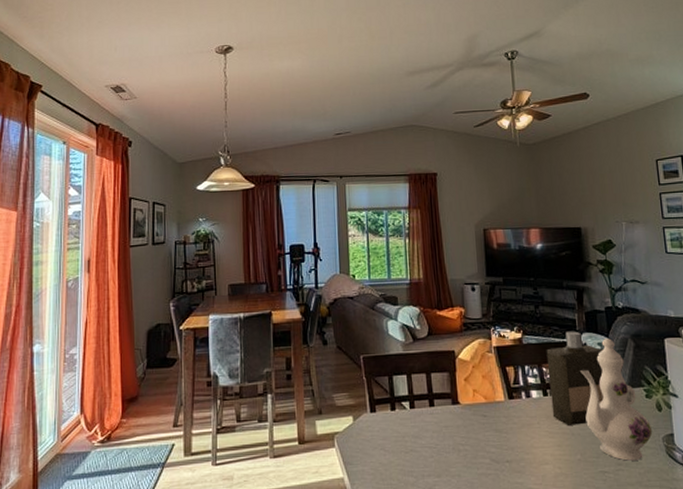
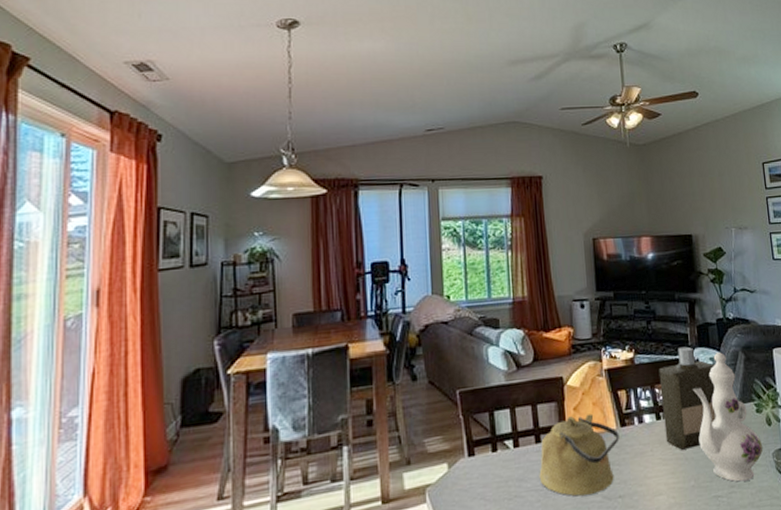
kettle: none [432,385,507,457] -> present [539,413,619,497]

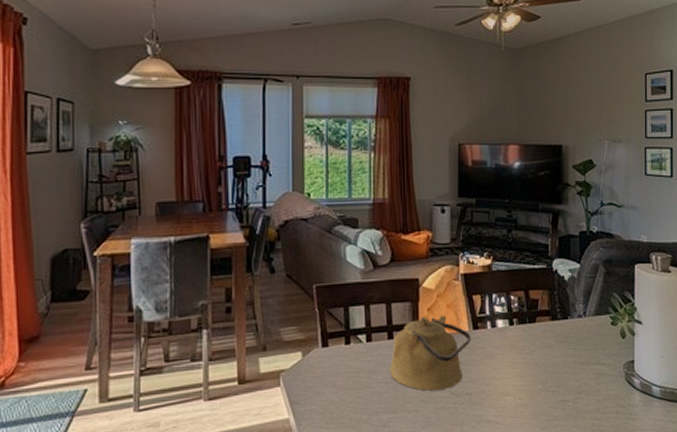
bottle: present [658,346,716,450] -> none [515,257,574,355]
ewer: present [693,352,764,482] -> none [549,264,615,389]

